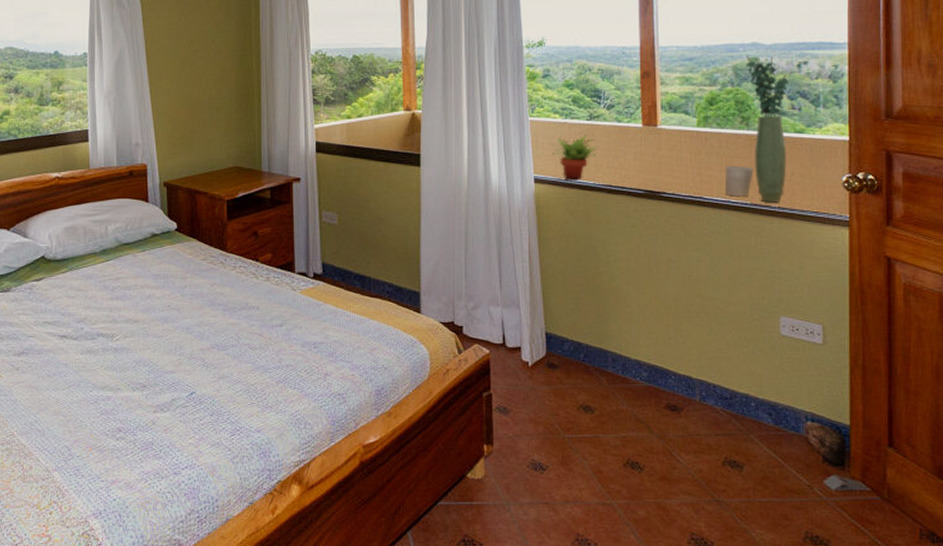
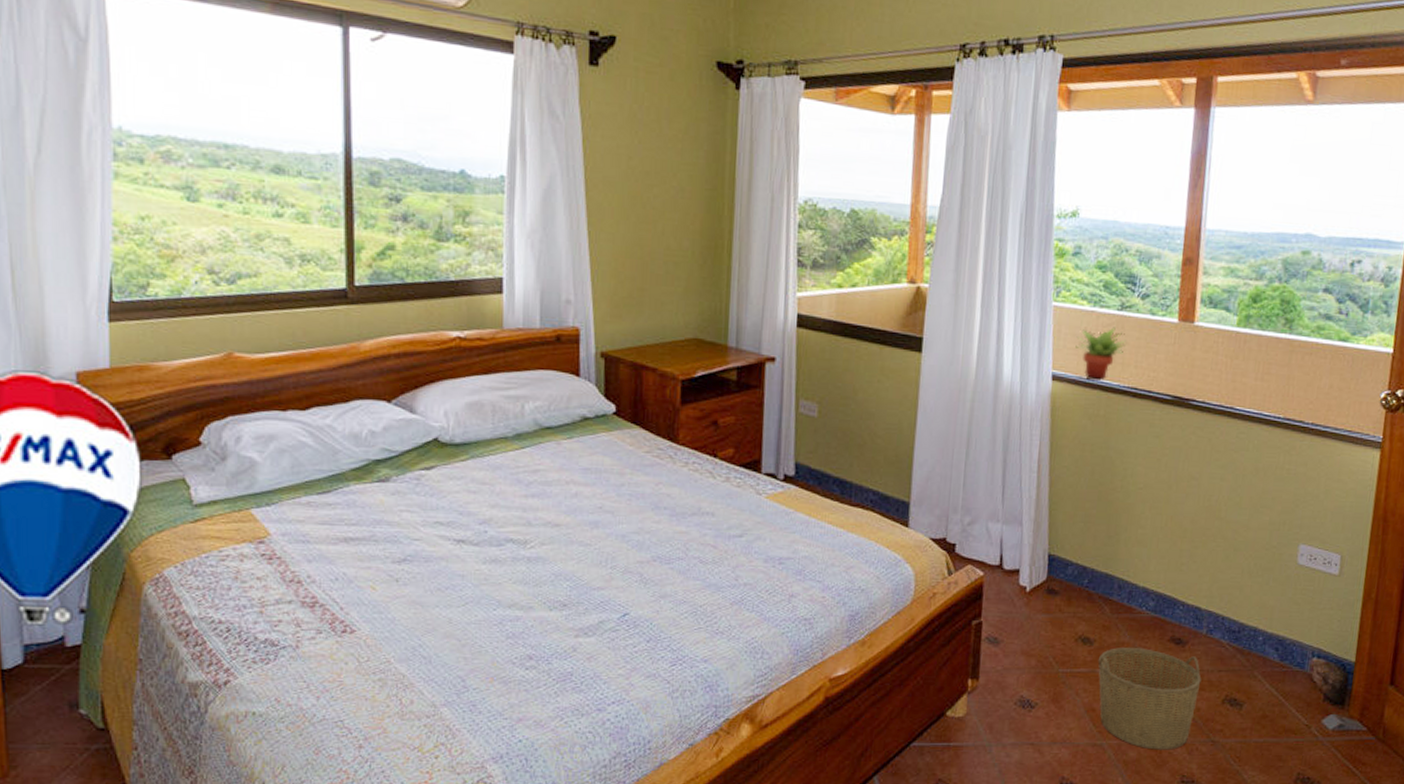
basket: none [600,415,700,509] -> present [1097,648,1202,750]
candle holder: present [725,165,754,197] -> none [1258,373,1291,410]
vase: present [745,56,789,203] -> none [1292,248,1340,418]

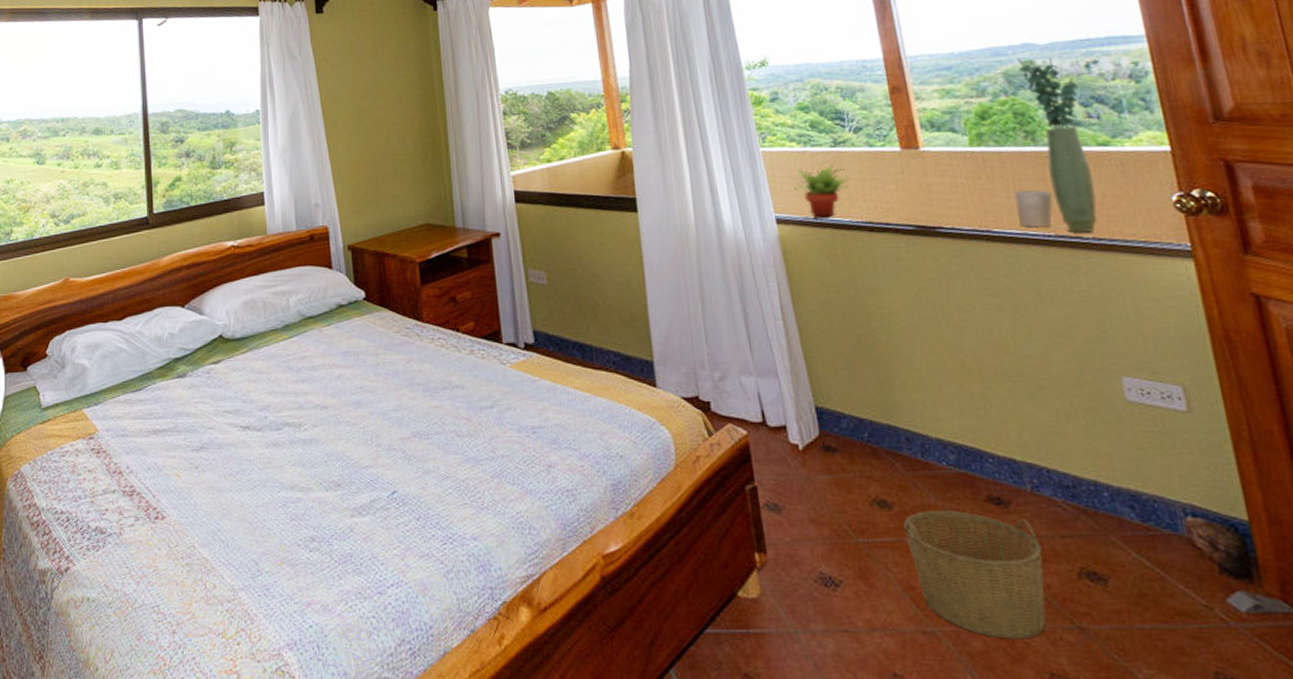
candle holder: none [1258,373,1291,410] -> present [1014,189,1053,228]
vase: none [1292,248,1340,418] -> present [1018,58,1098,233]

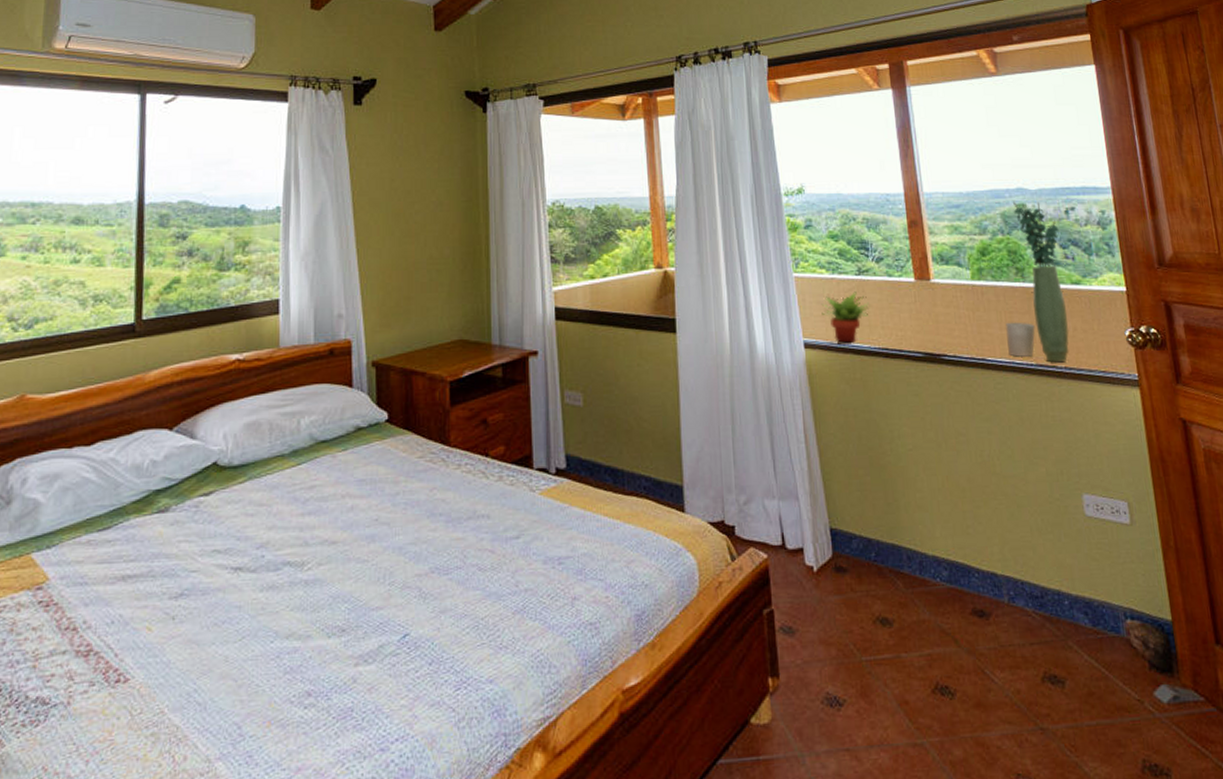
basket: present [902,511,1046,640] -> none [900,625,1015,745]

